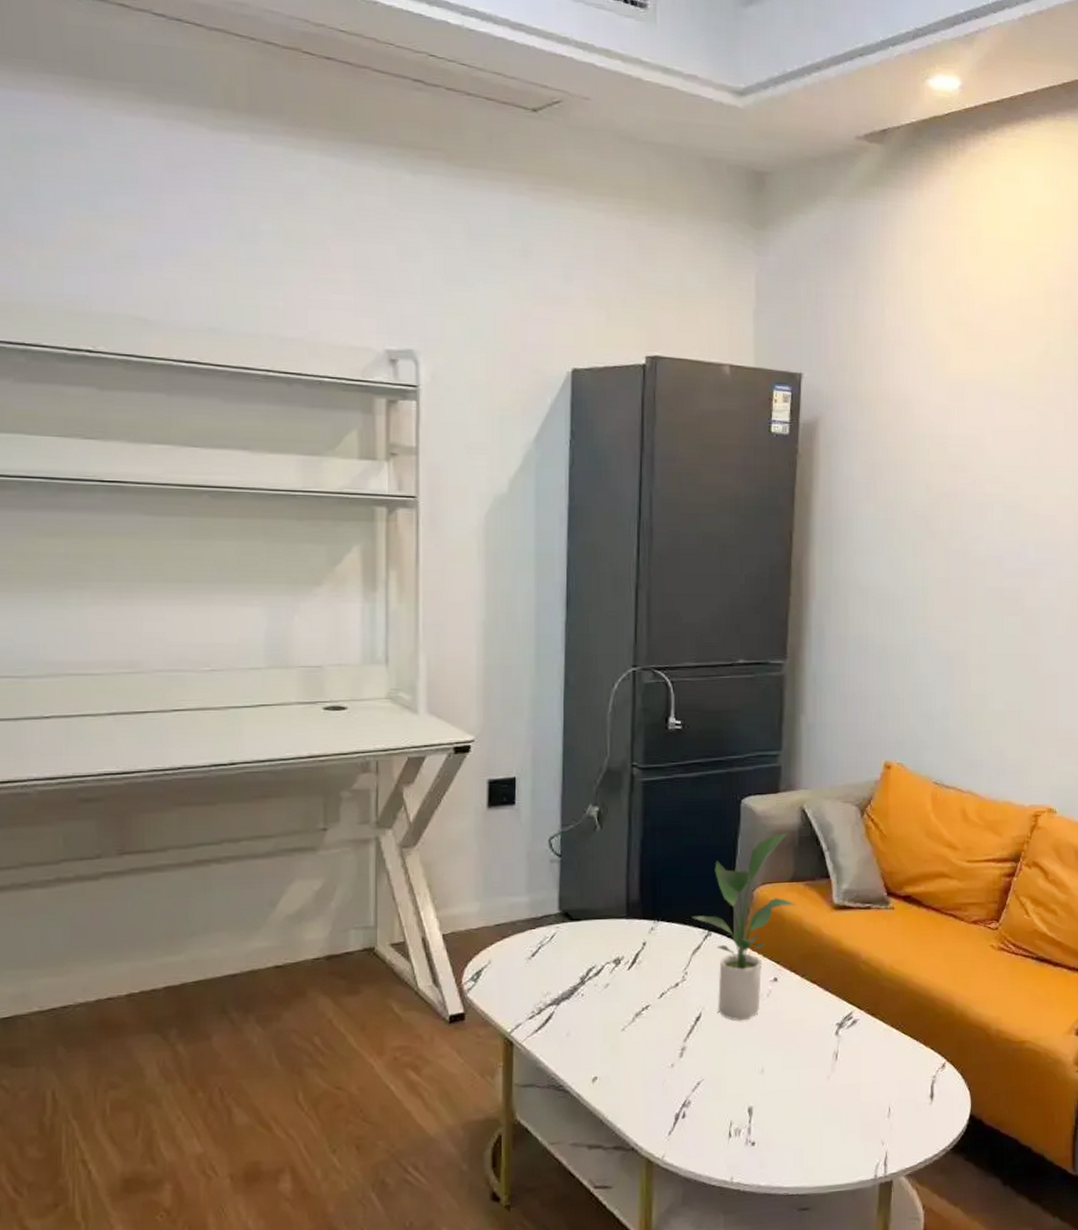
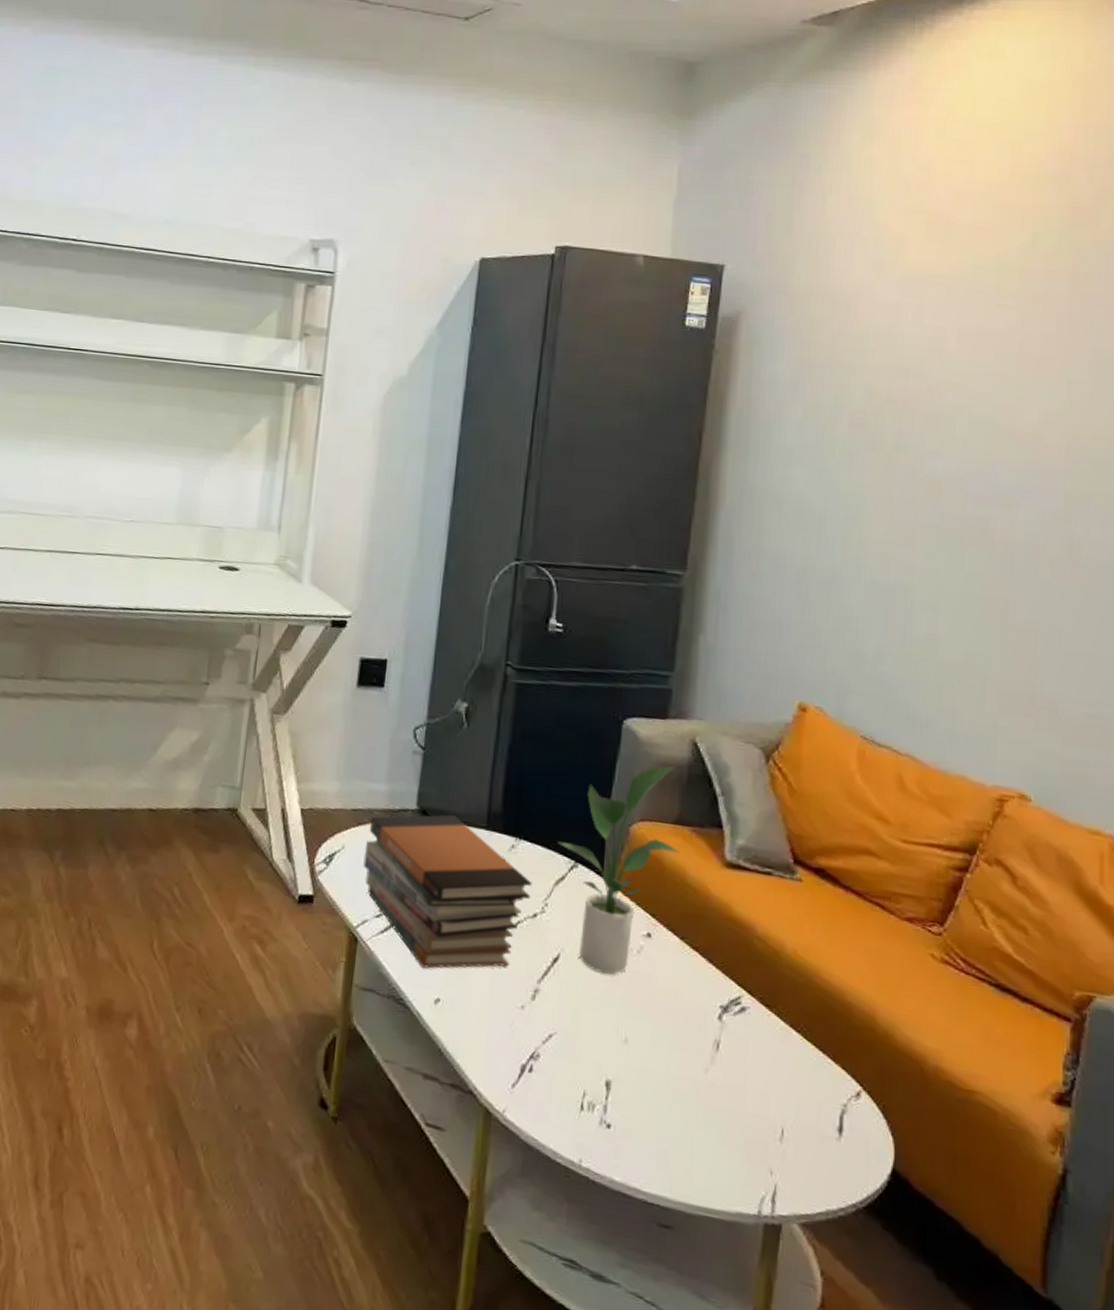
book stack: none [511,912,672,1054] -> present [363,814,532,969]

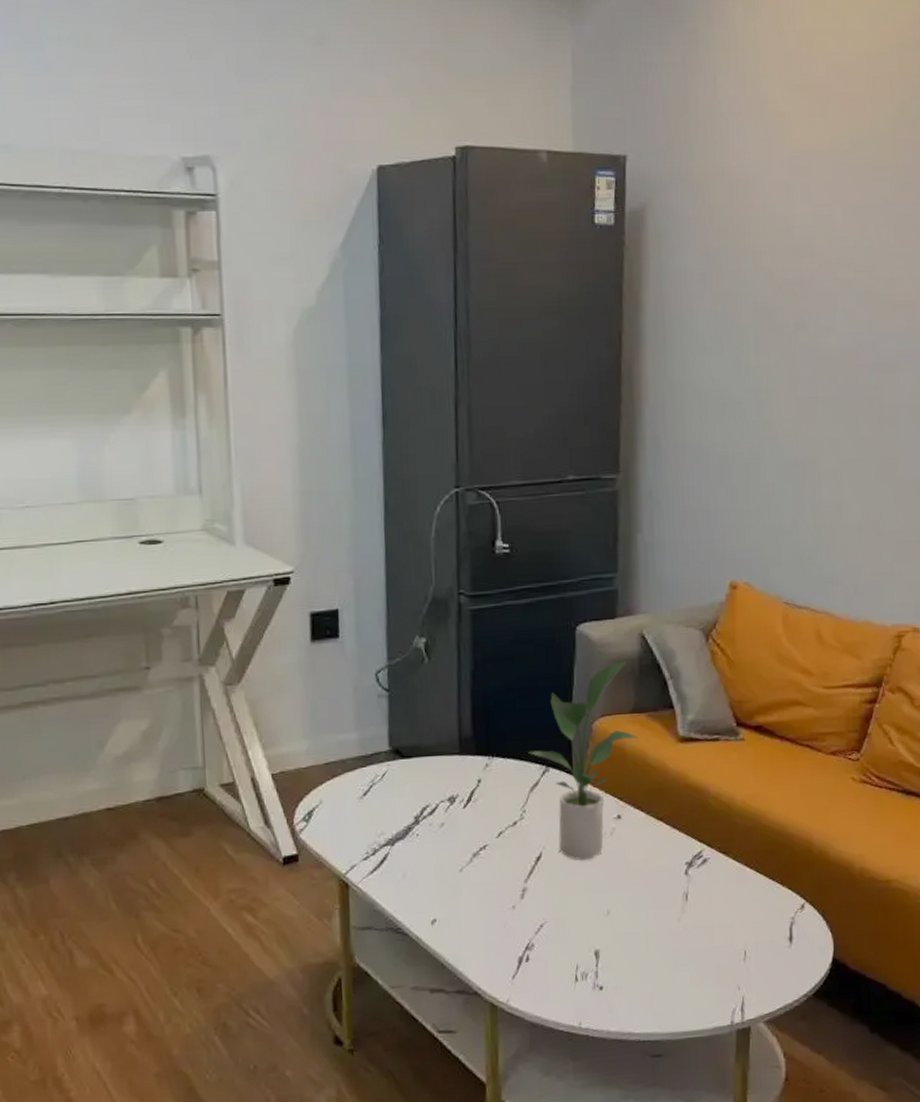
book stack: present [363,814,532,969] -> none [342,748,510,895]

